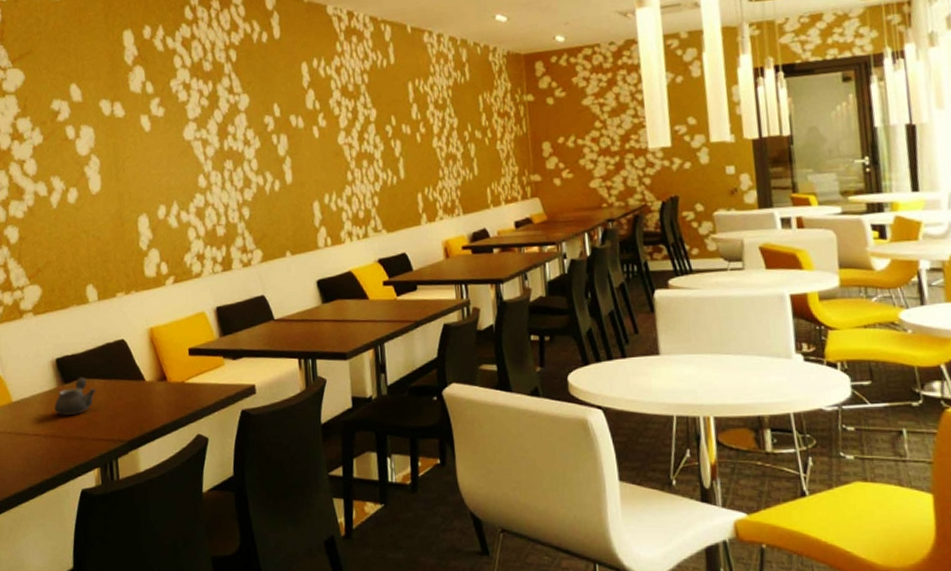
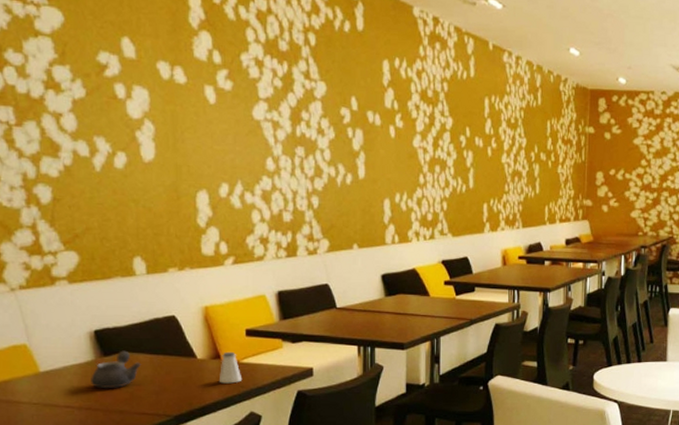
saltshaker: none [166,372,188,406] -> present [218,351,243,384]

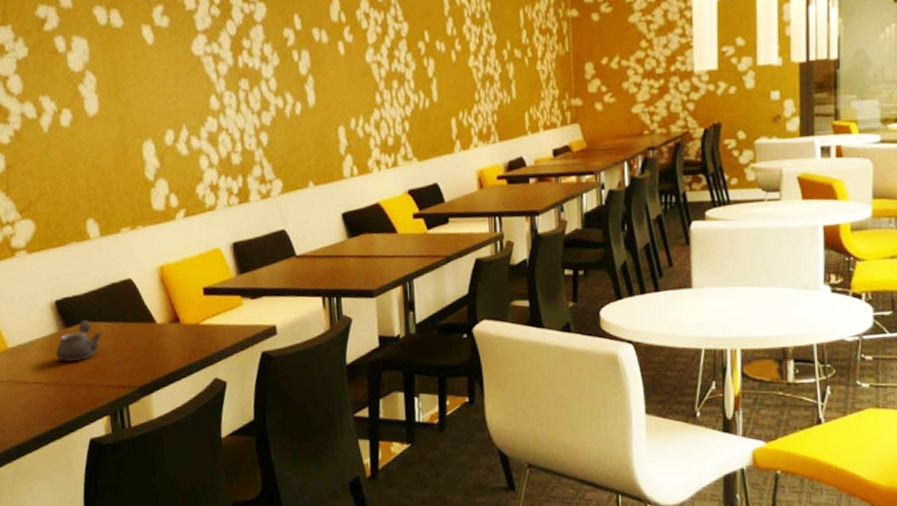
saltshaker: present [218,351,243,384] -> none [180,313,204,349]

